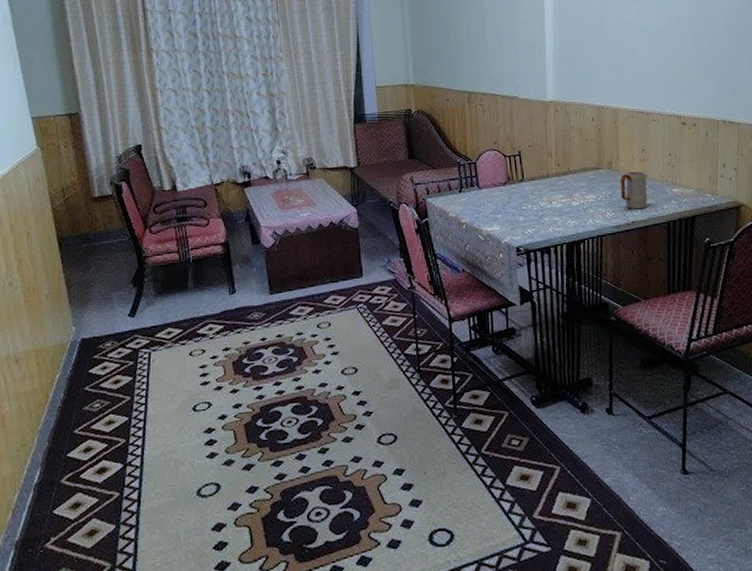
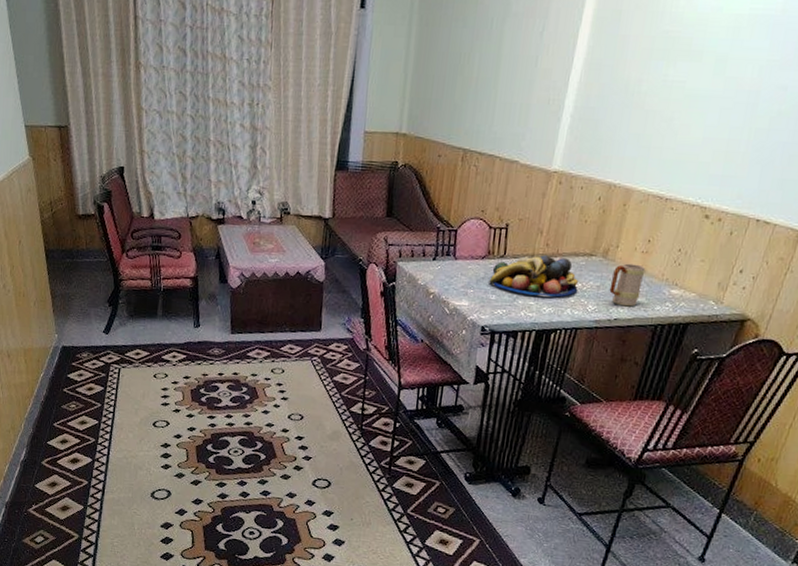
fruit bowl: none [514,174,595,212] -> present [489,255,578,298]

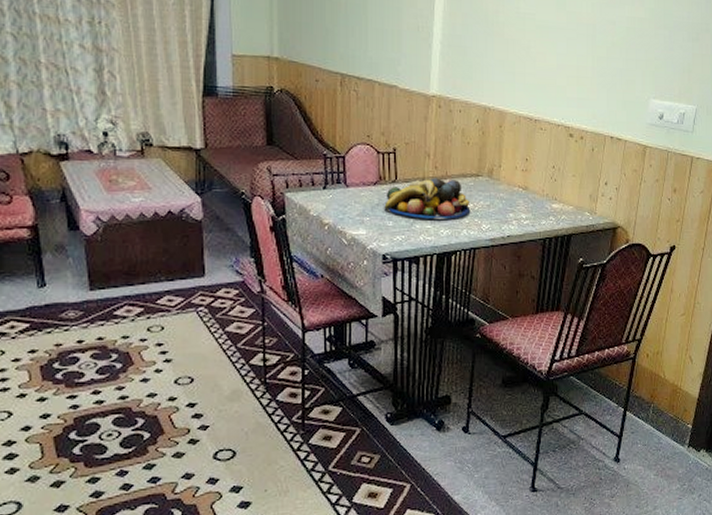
mug: present [609,263,646,307] -> none [499,182,528,223]

